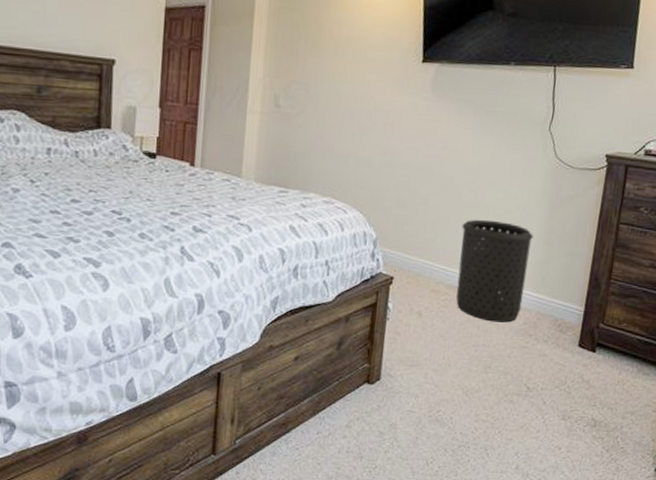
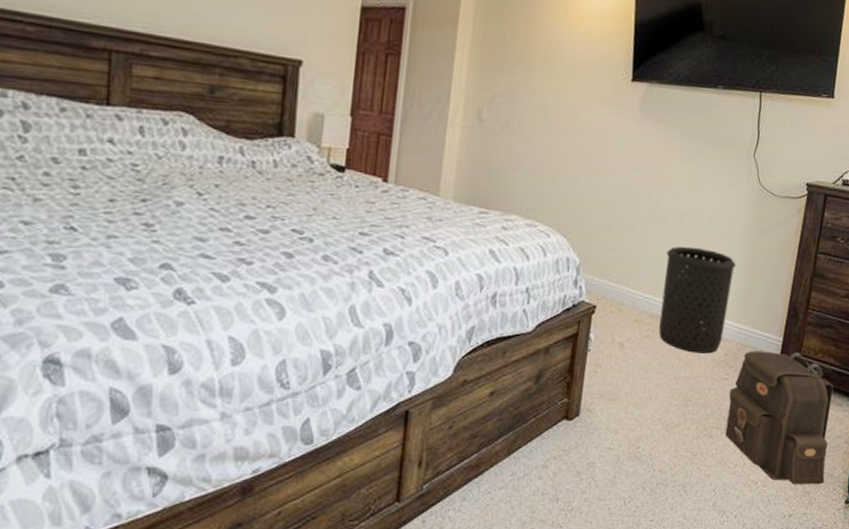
backpack: none [526,320,640,453] -> present [725,350,834,485]

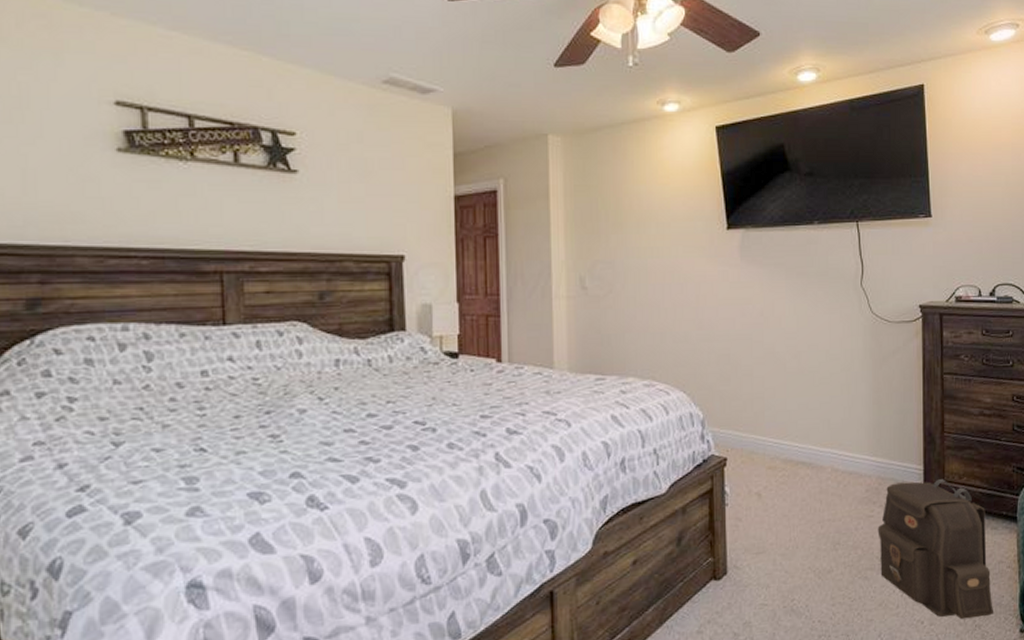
laundry basket: present [659,246,736,354] -> none [789,385,862,494]

